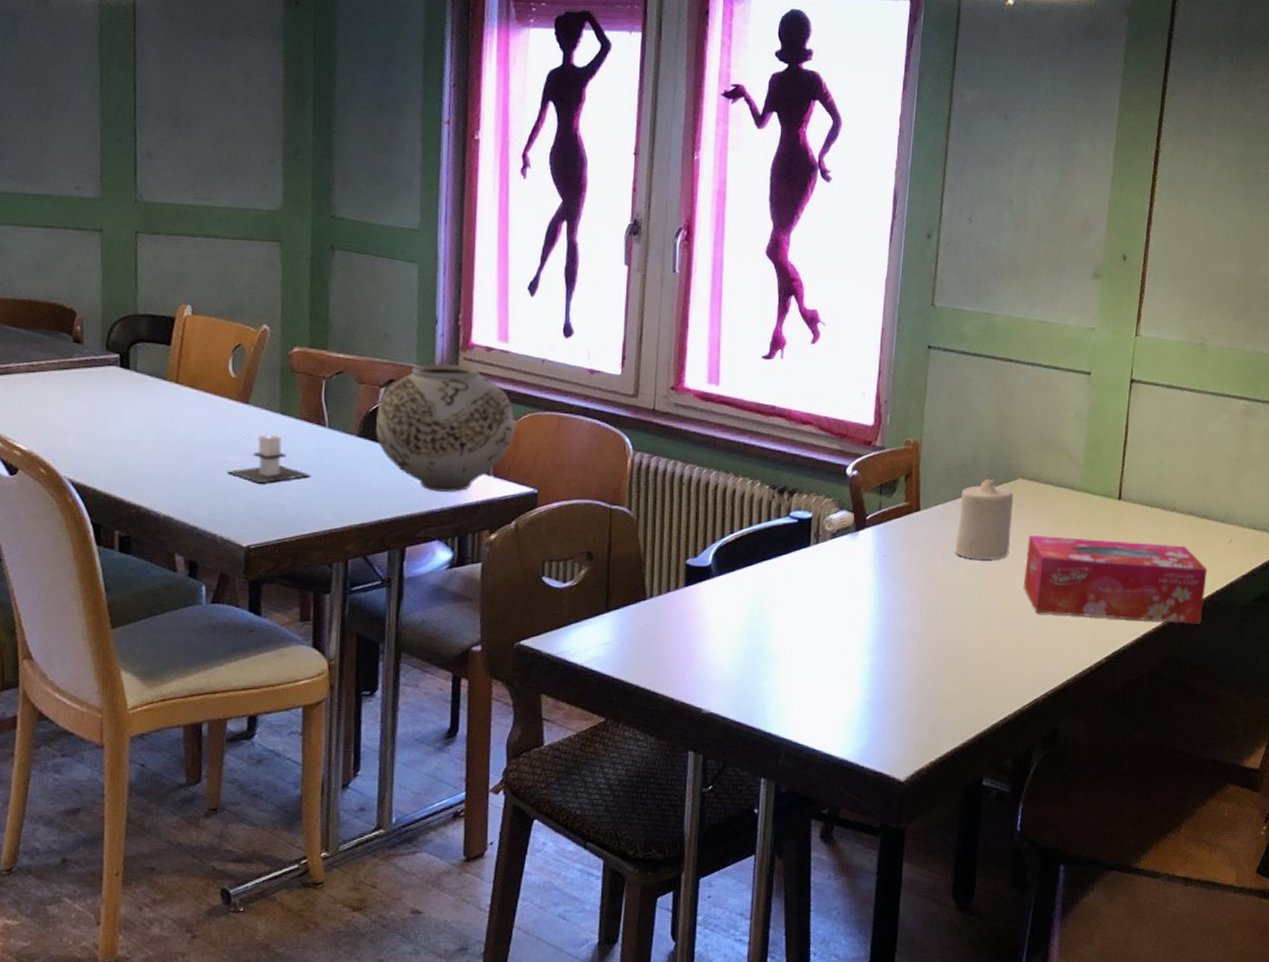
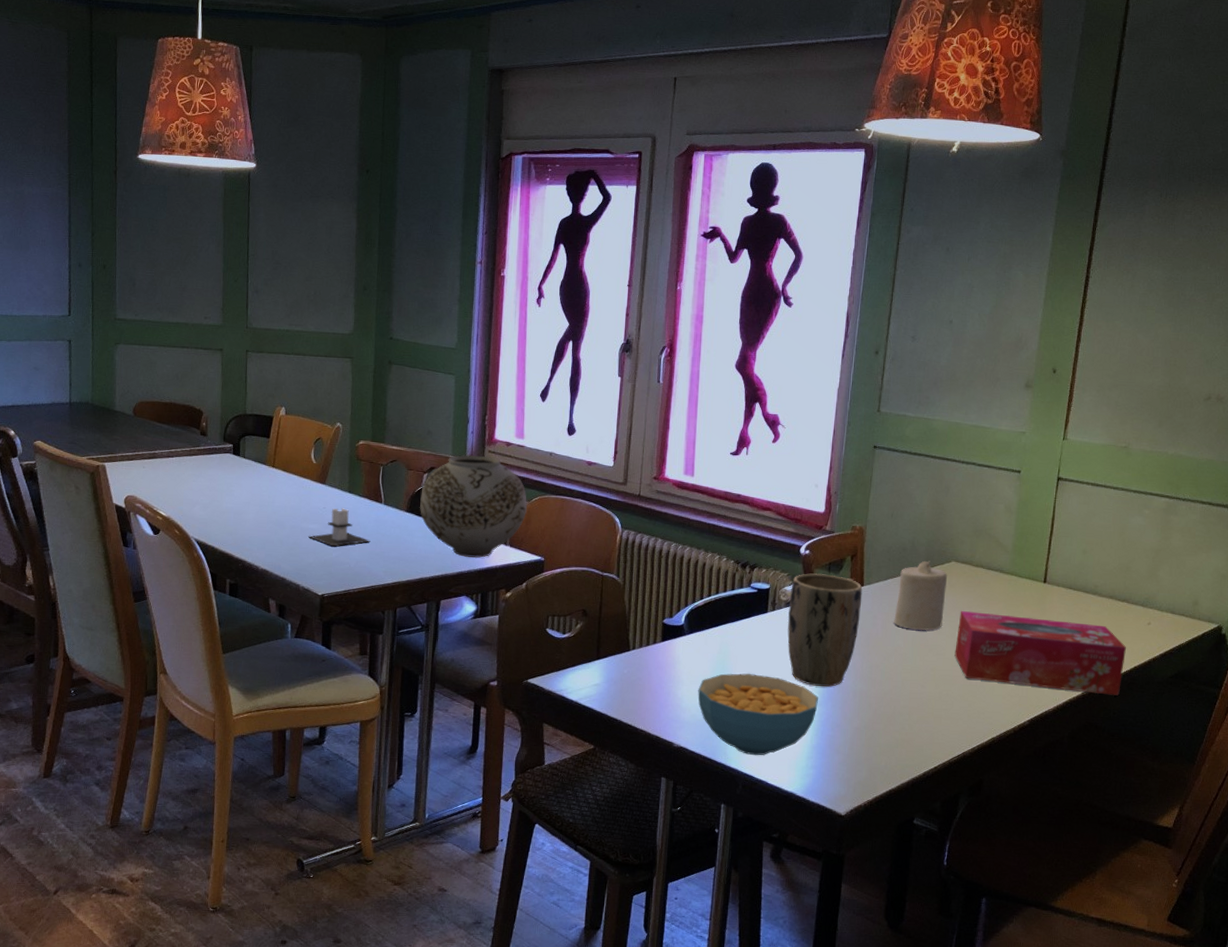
cereal bowl: none [730,620,871,718] -> present [698,673,818,756]
plant pot: none [833,498,919,632] -> present [787,573,863,687]

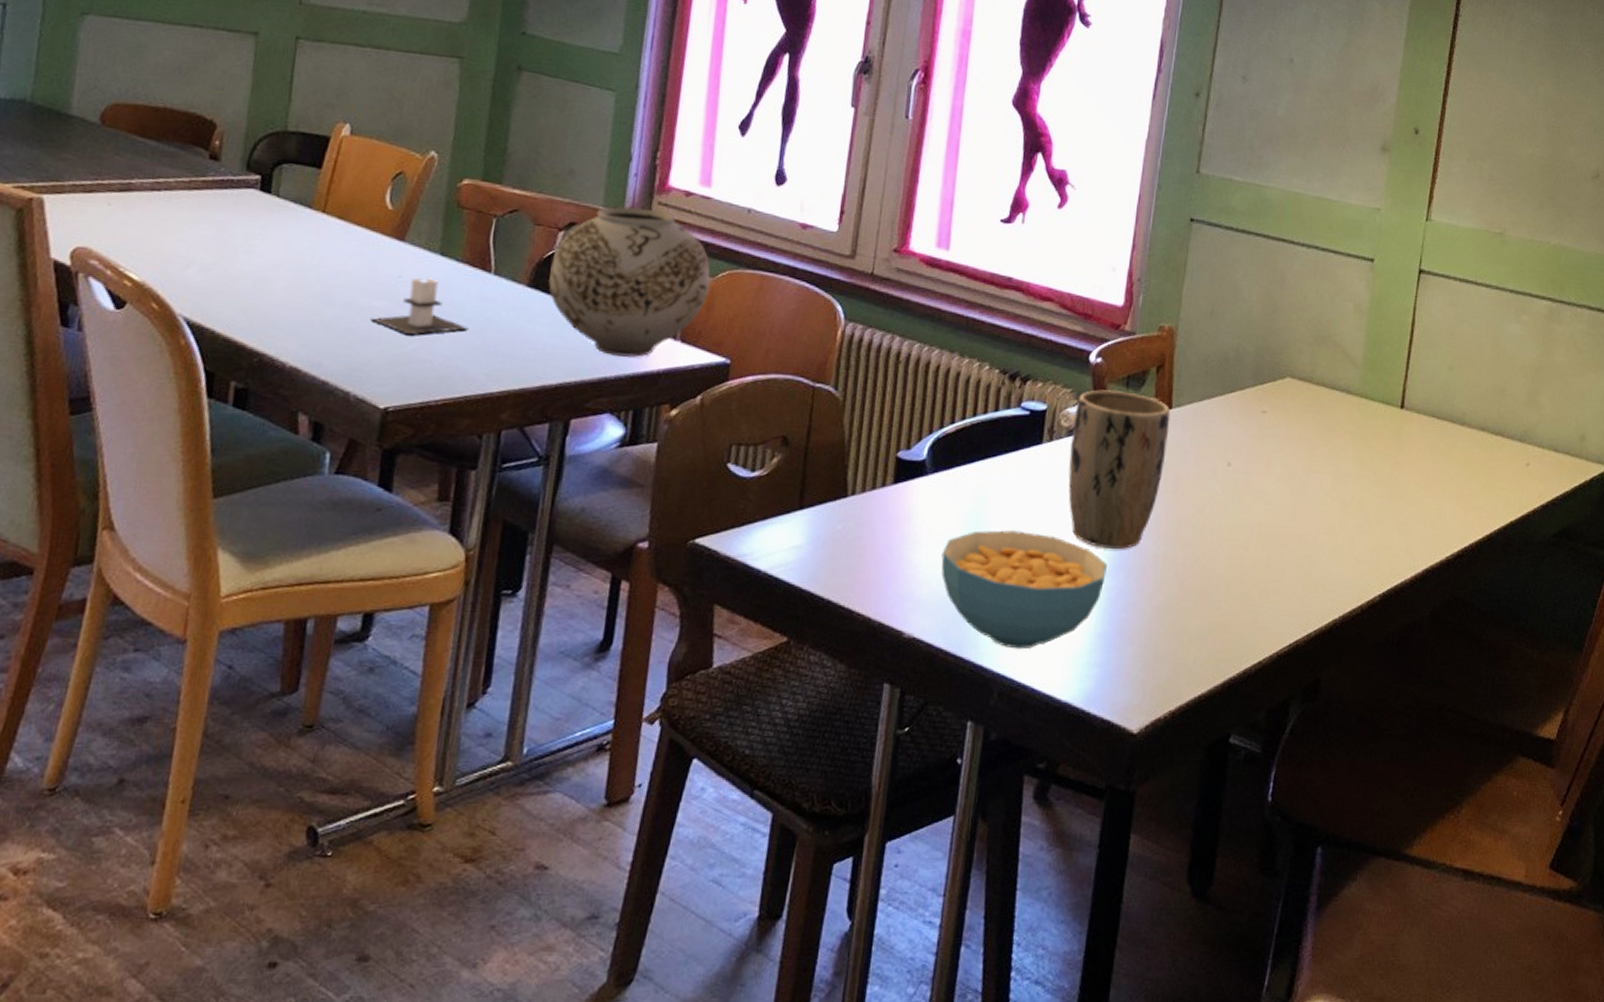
candle: present [894,560,948,631] -> none [1210,375,1281,472]
tissue box: present [954,610,1126,696] -> none [1287,444,1500,561]

